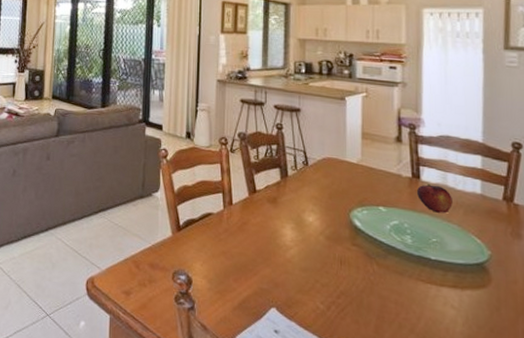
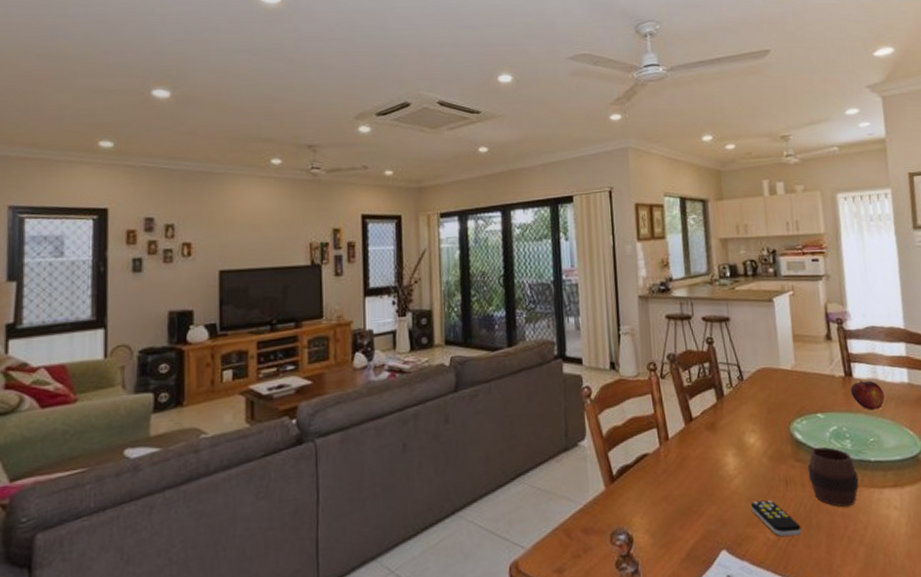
remote control: none [303,272,351,311] -> present [750,499,802,537]
cup: none [364,236,416,296] -> present [807,446,860,507]

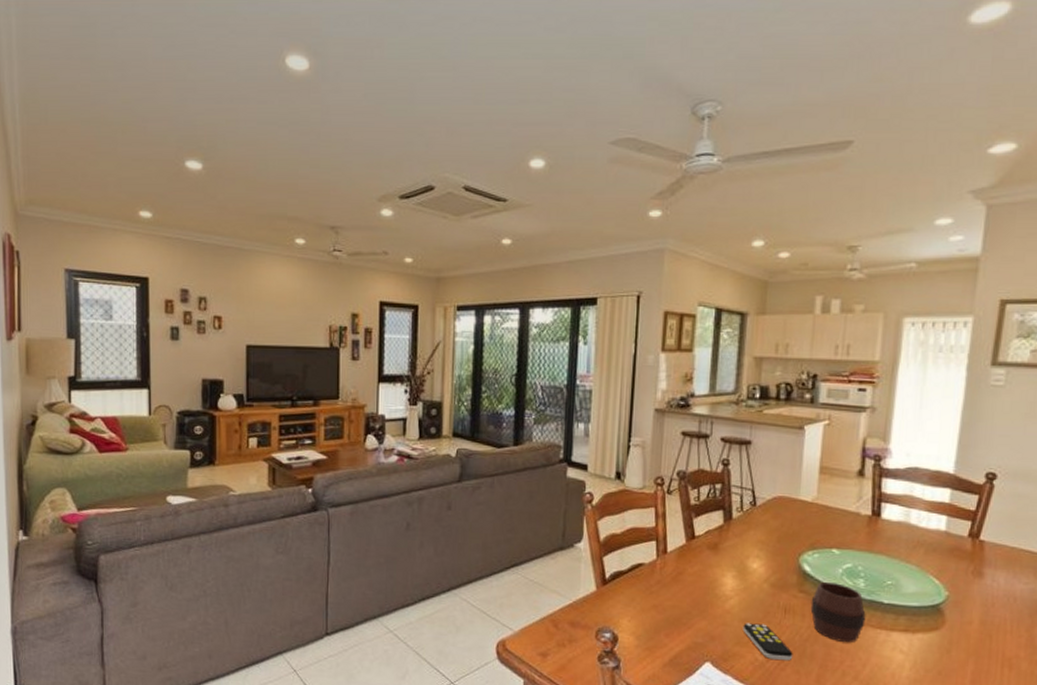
fruit: present [850,380,885,410] -> none [874,521,914,554]

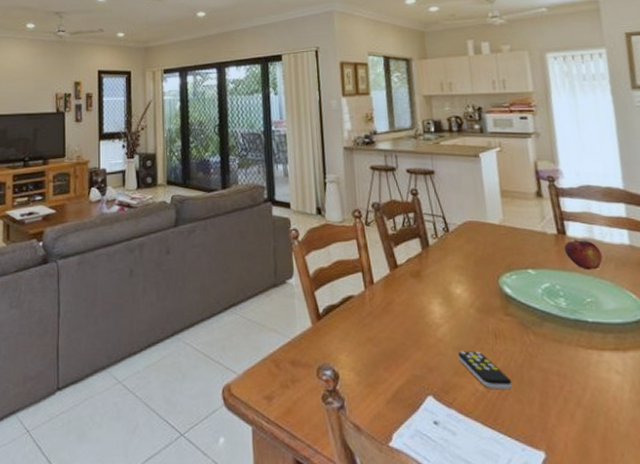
cup: present [810,581,866,643] -> none [518,302,576,367]
fruit: none [874,521,914,554] -> present [563,238,603,270]

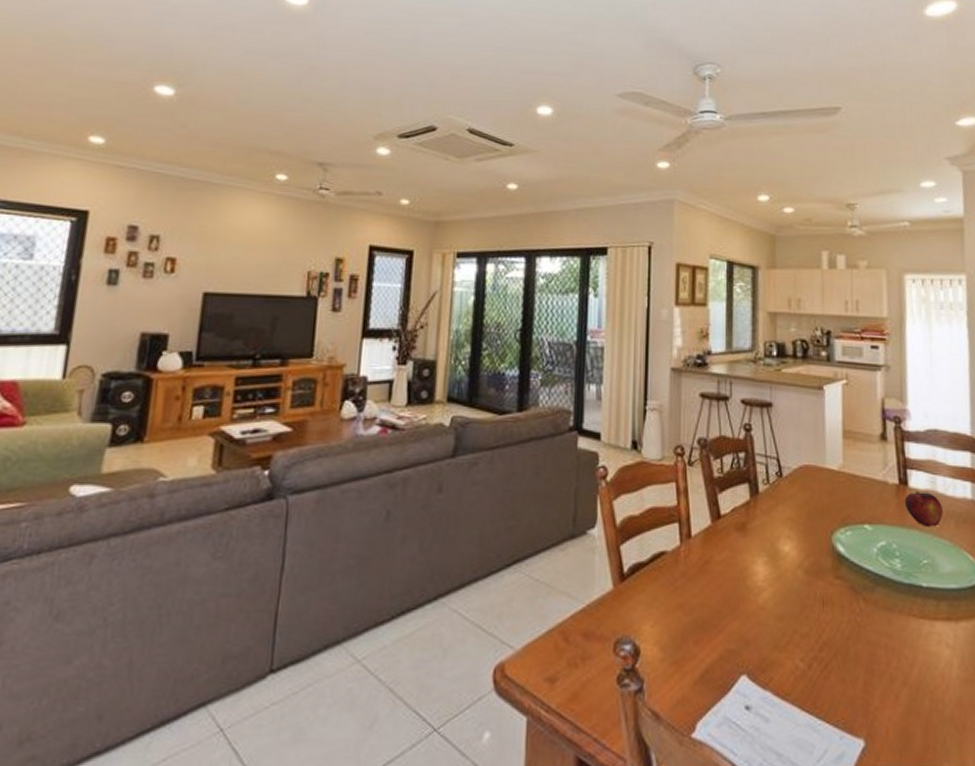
remote control: present [457,351,513,390] -> none [779,620,836,667]

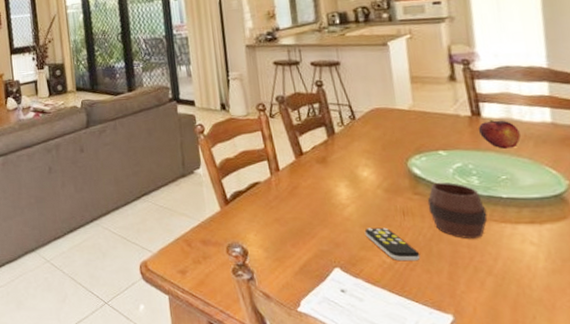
remote control: none [779,620,836,667] -> present [364,227,421,261]
cup: none [848,563,907,639] -> present [427,182,488,239]

